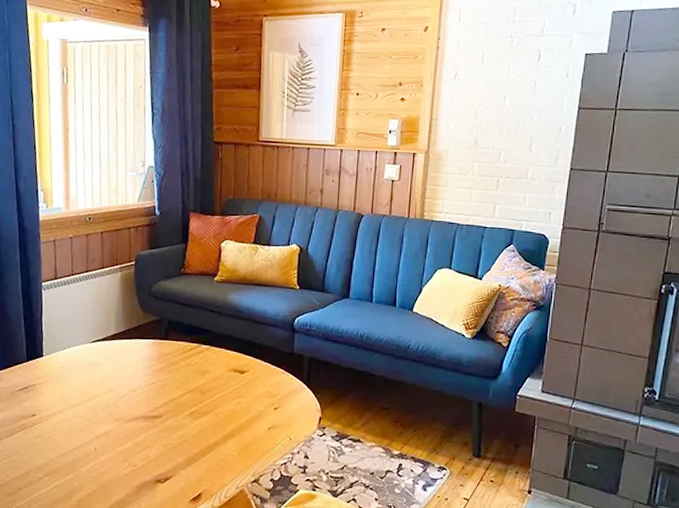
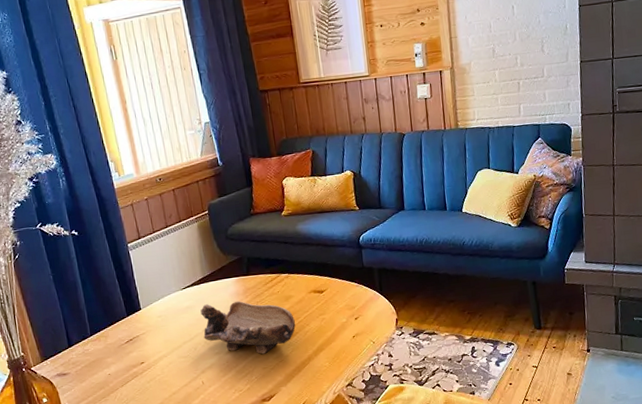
bowl: none [105,363,208,430] -> present [200,301,296,355]

